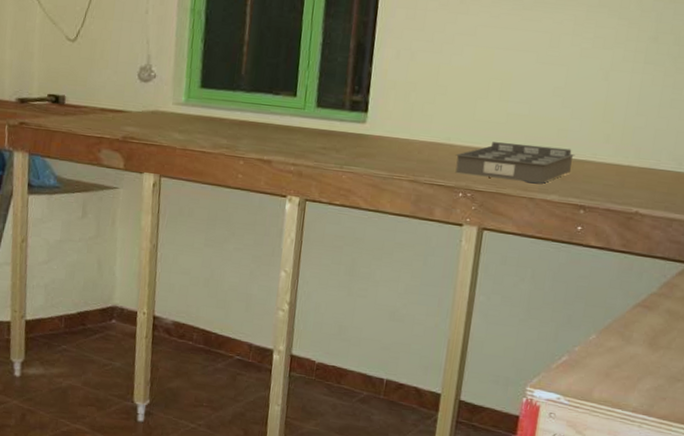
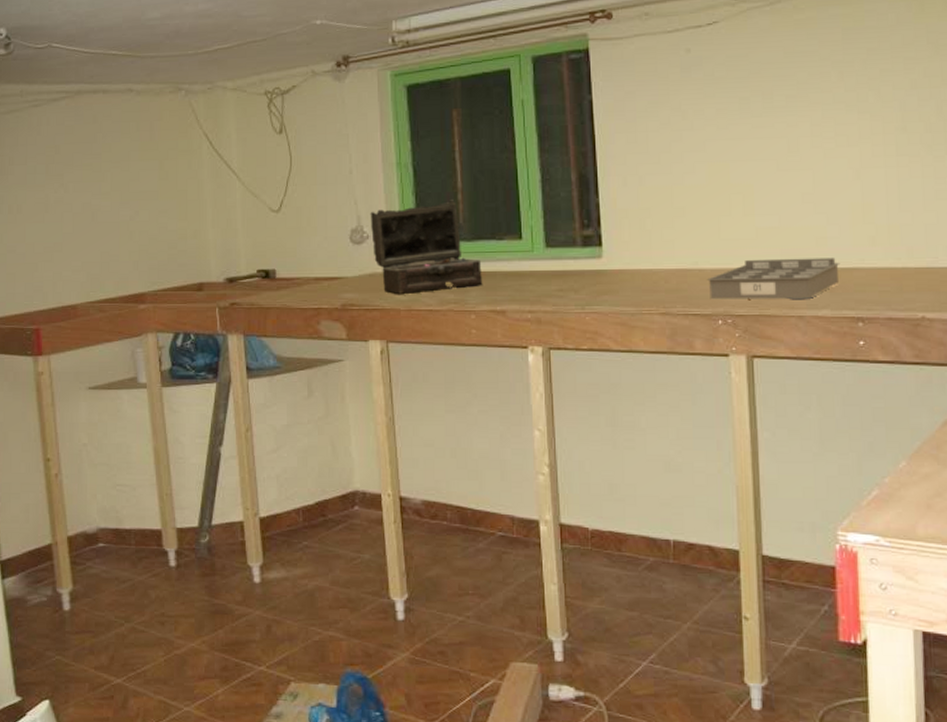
toolbox: none [158,51,256,136] -> present [370,200,483,296]

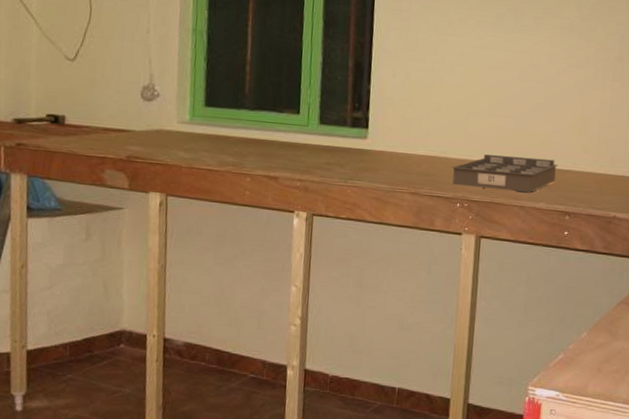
toolbox: present [370,200,483,296] -> none [162,70,261,154]

